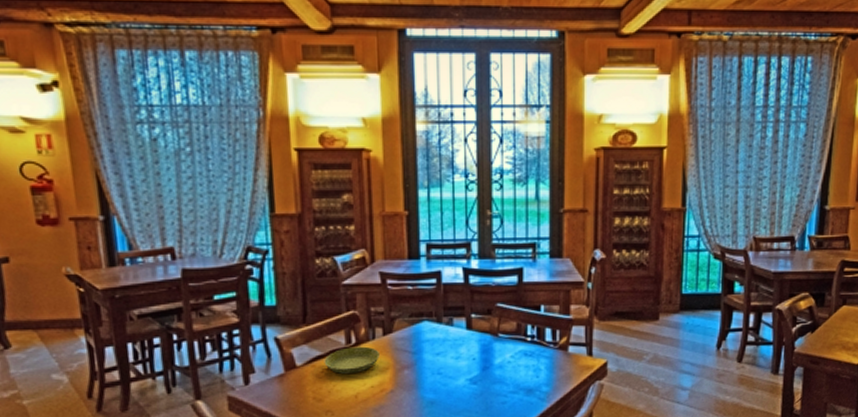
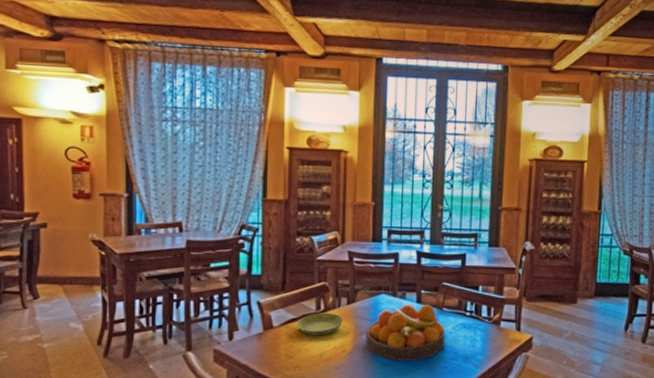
fruit bowl: none [407,330,503,398] -> present [365,304,445,361]

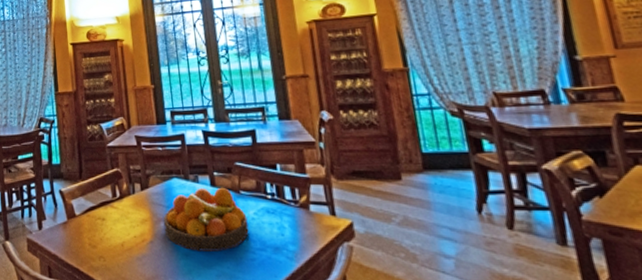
saucer: present [296,313,343,336] -> none [96,200,139,225]

